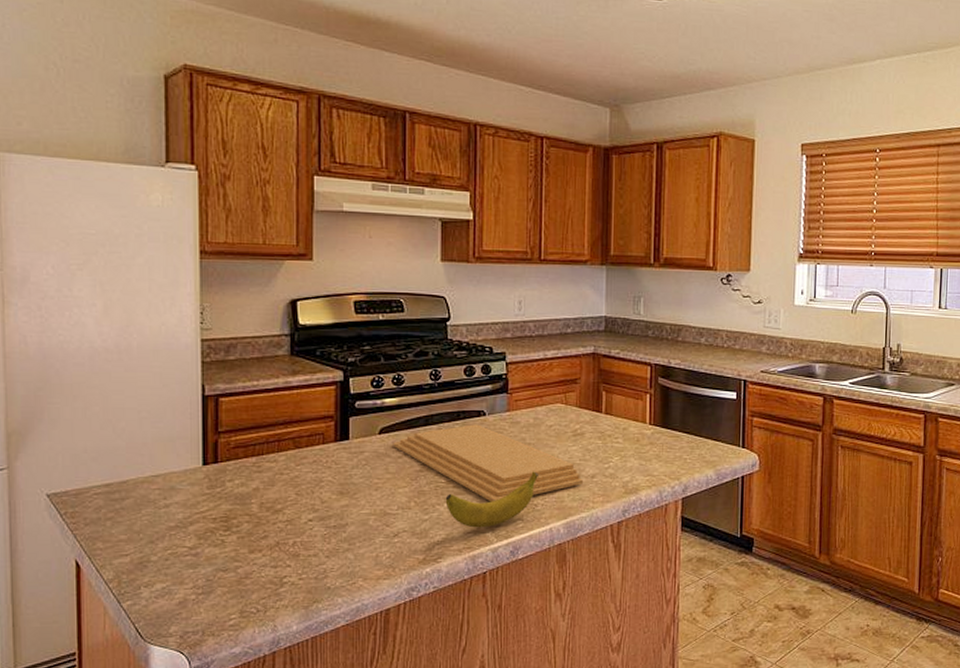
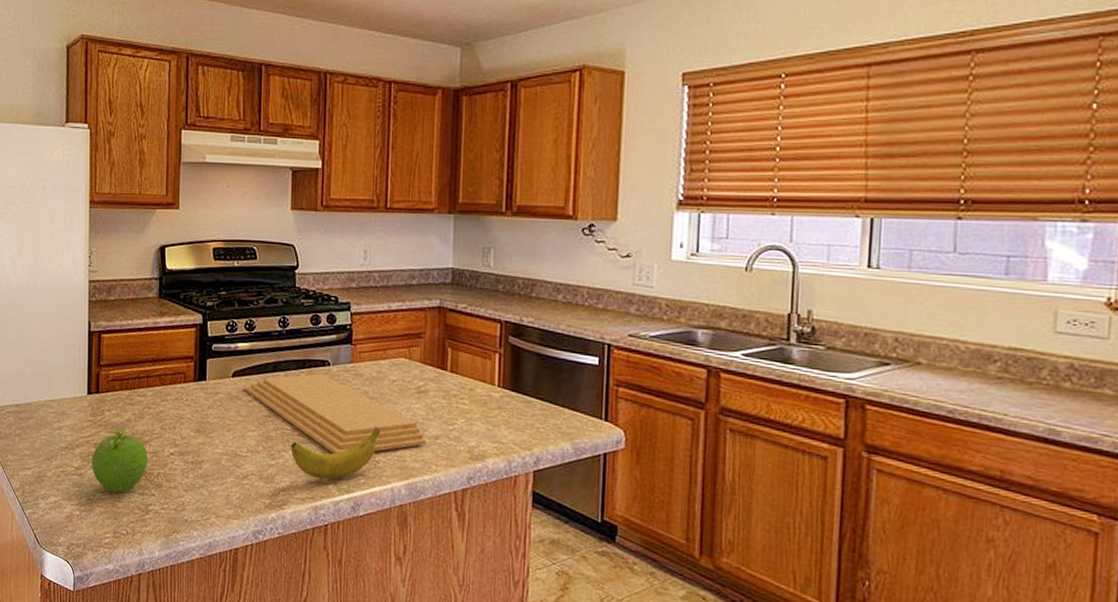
fruit: none [210,499,281,569] -> present [92,428,148,493]

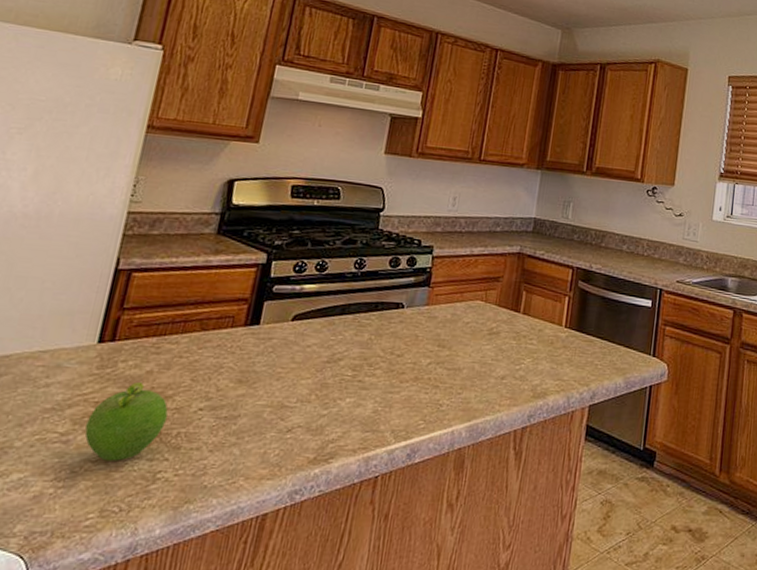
cutting board: present [244,373,427,454] -> none [303,316,494,400]
banana: present [290,426,382,480] -> none [347,369,449,427]

